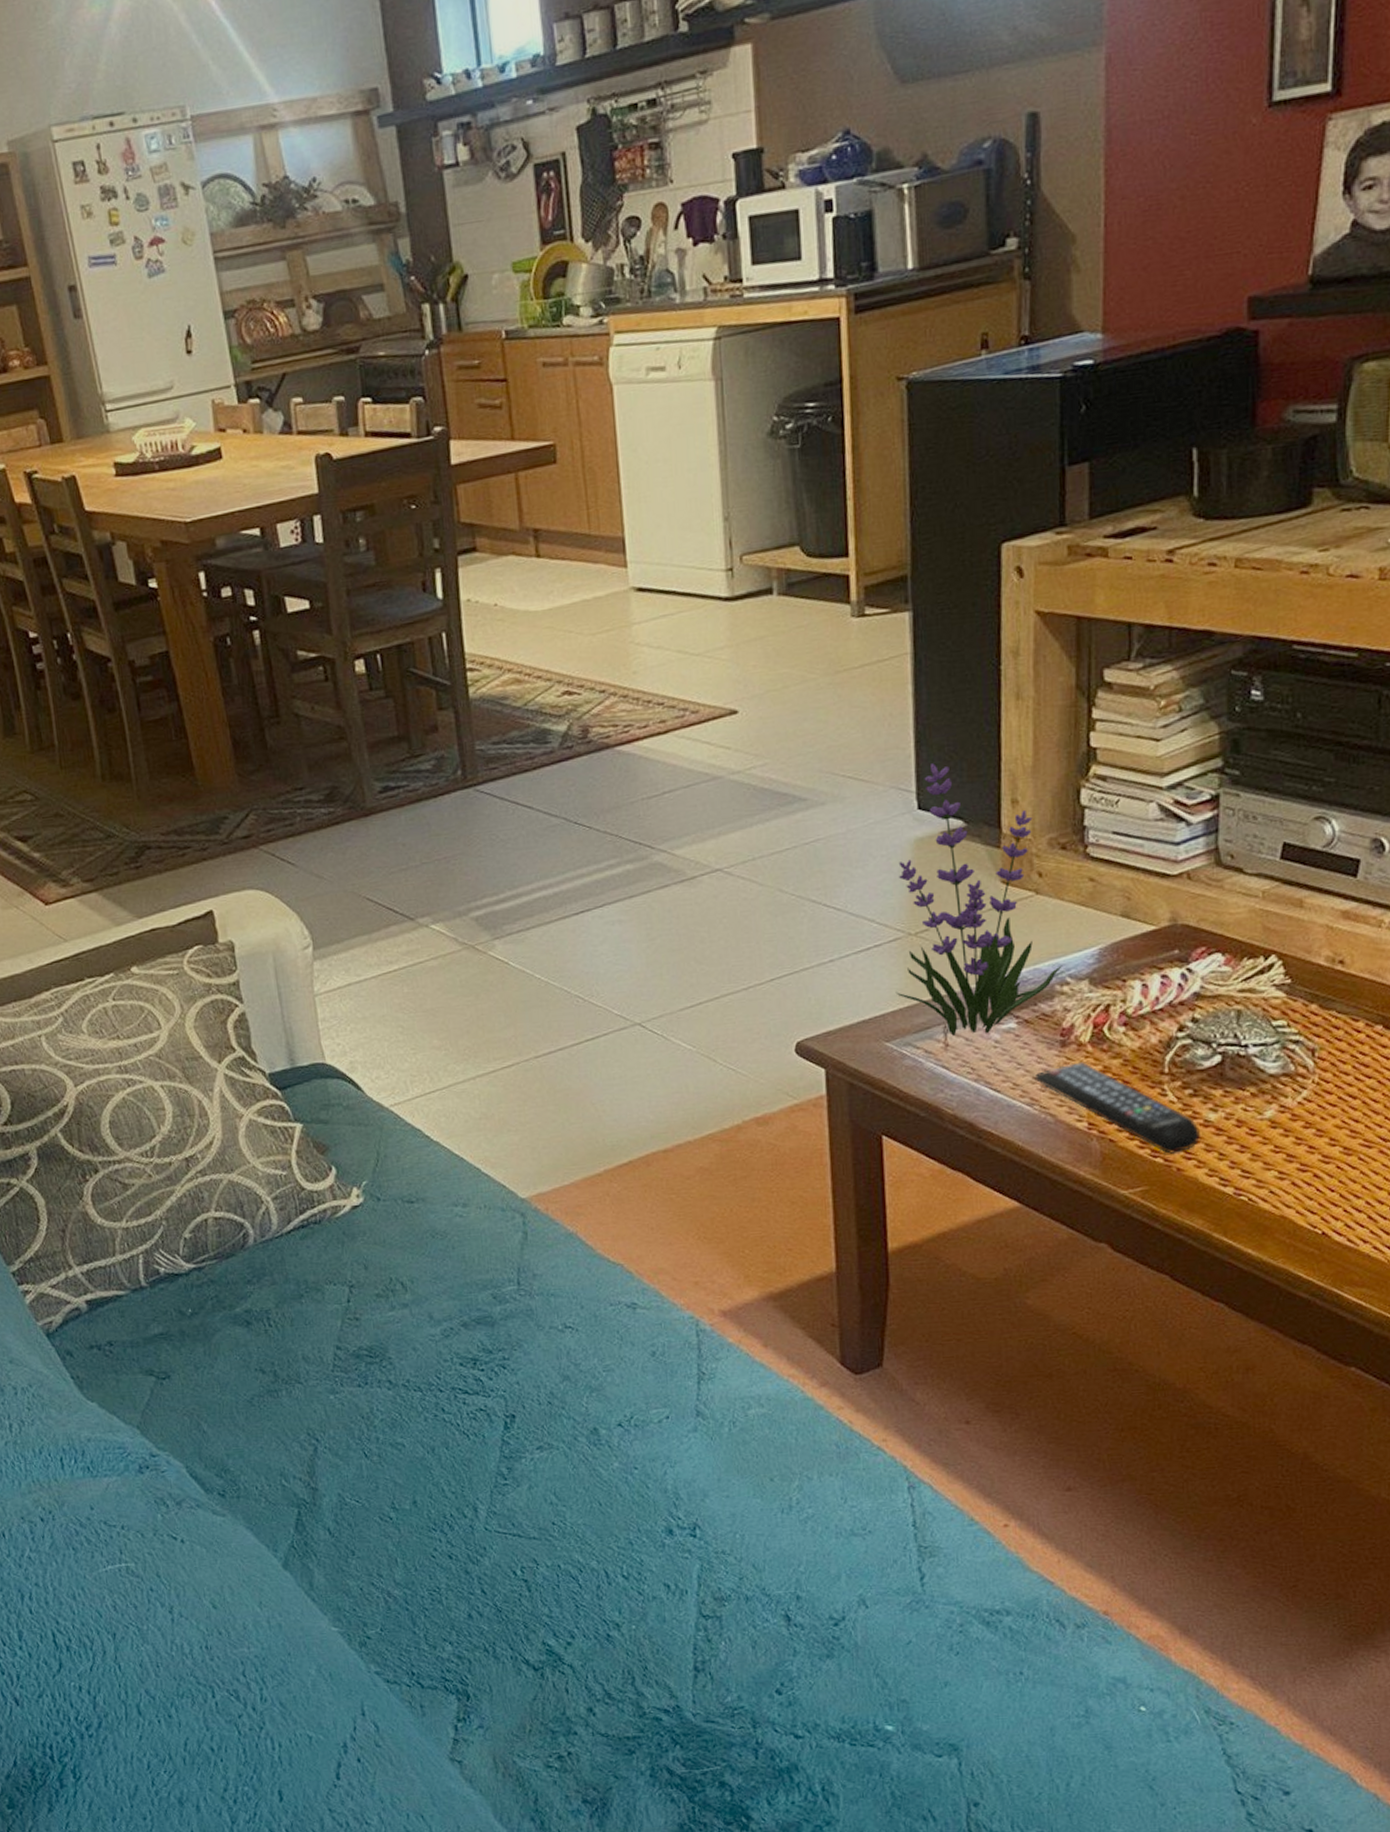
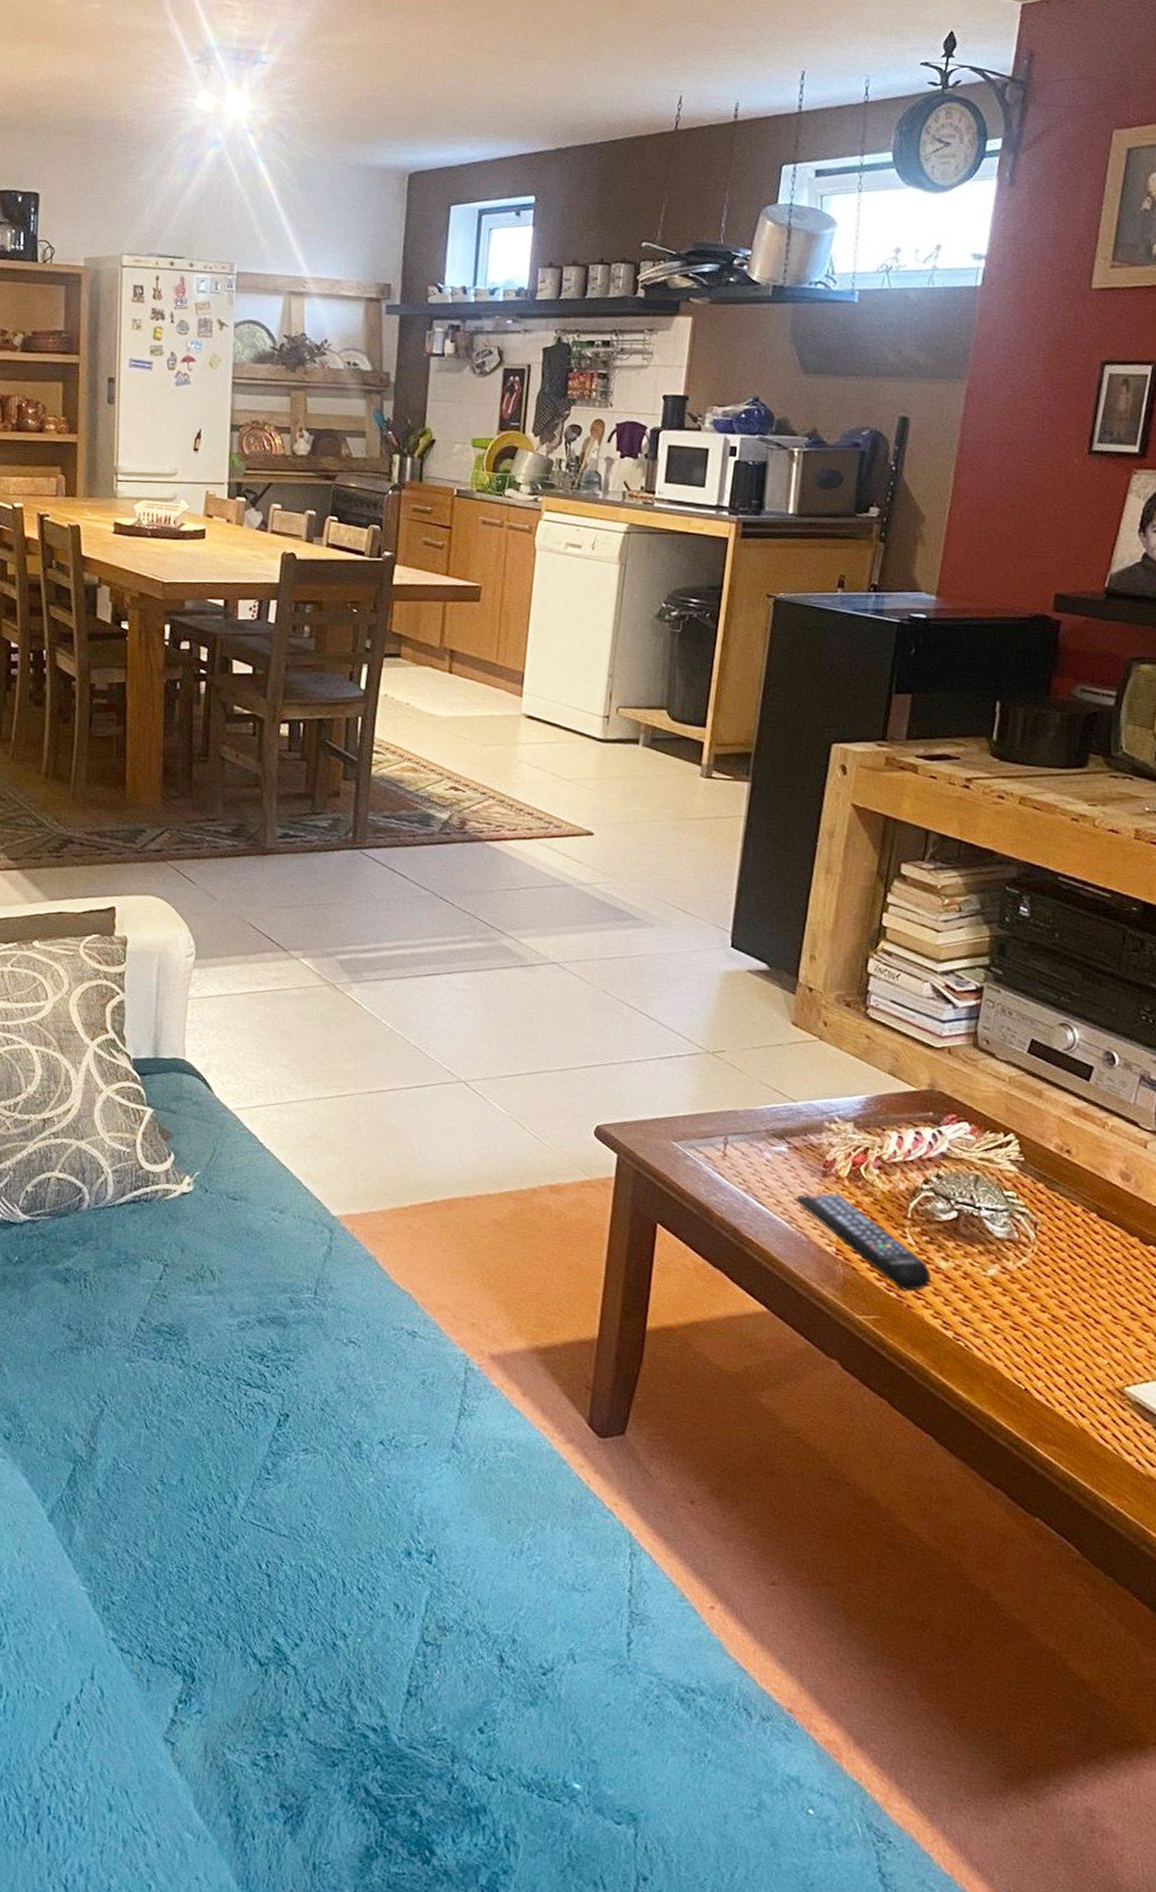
plant: present [895,763,1062,1036] -> none [688,911,833,1152]

